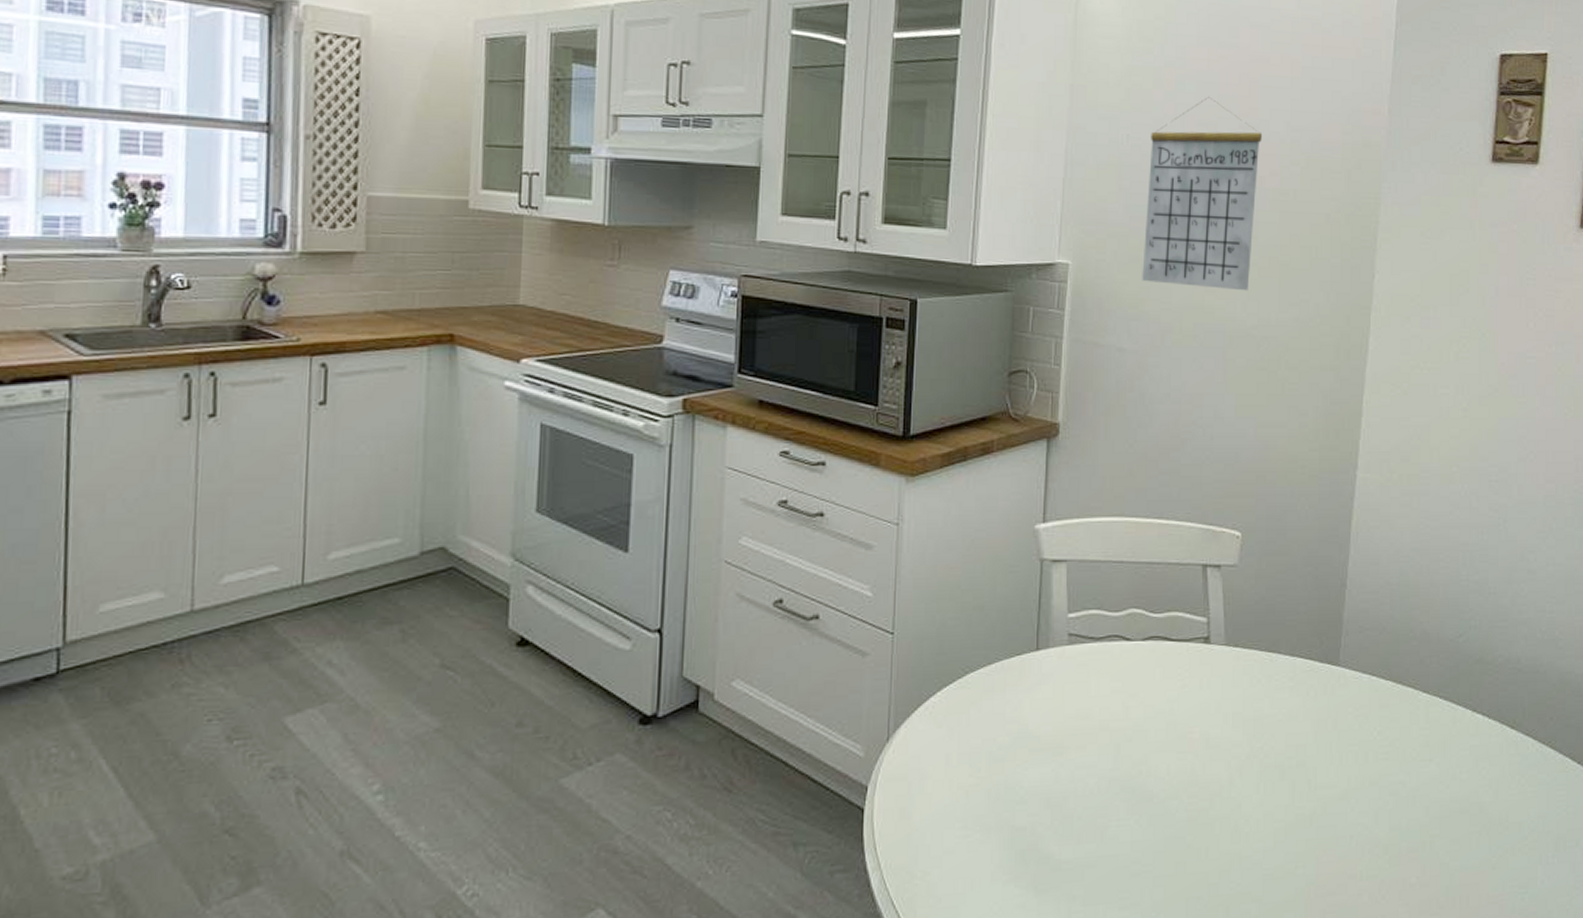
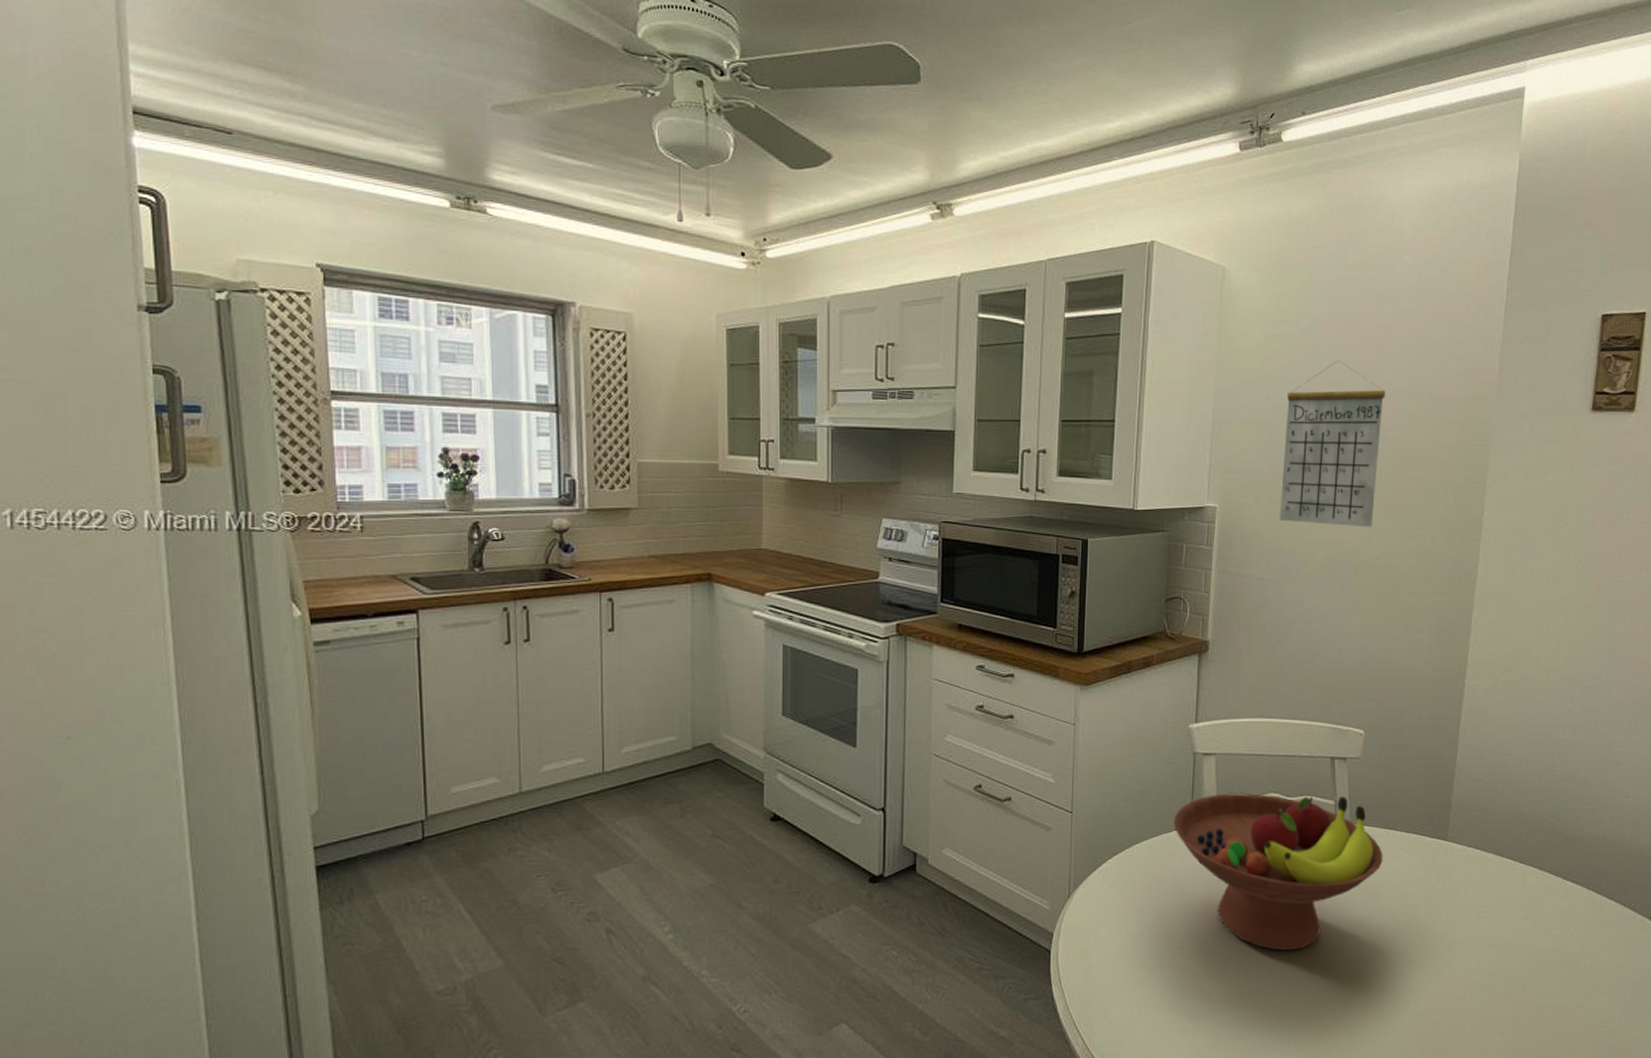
fruit bowl: none [1016,609,1264,805] -> present [1173,793,1383,951]

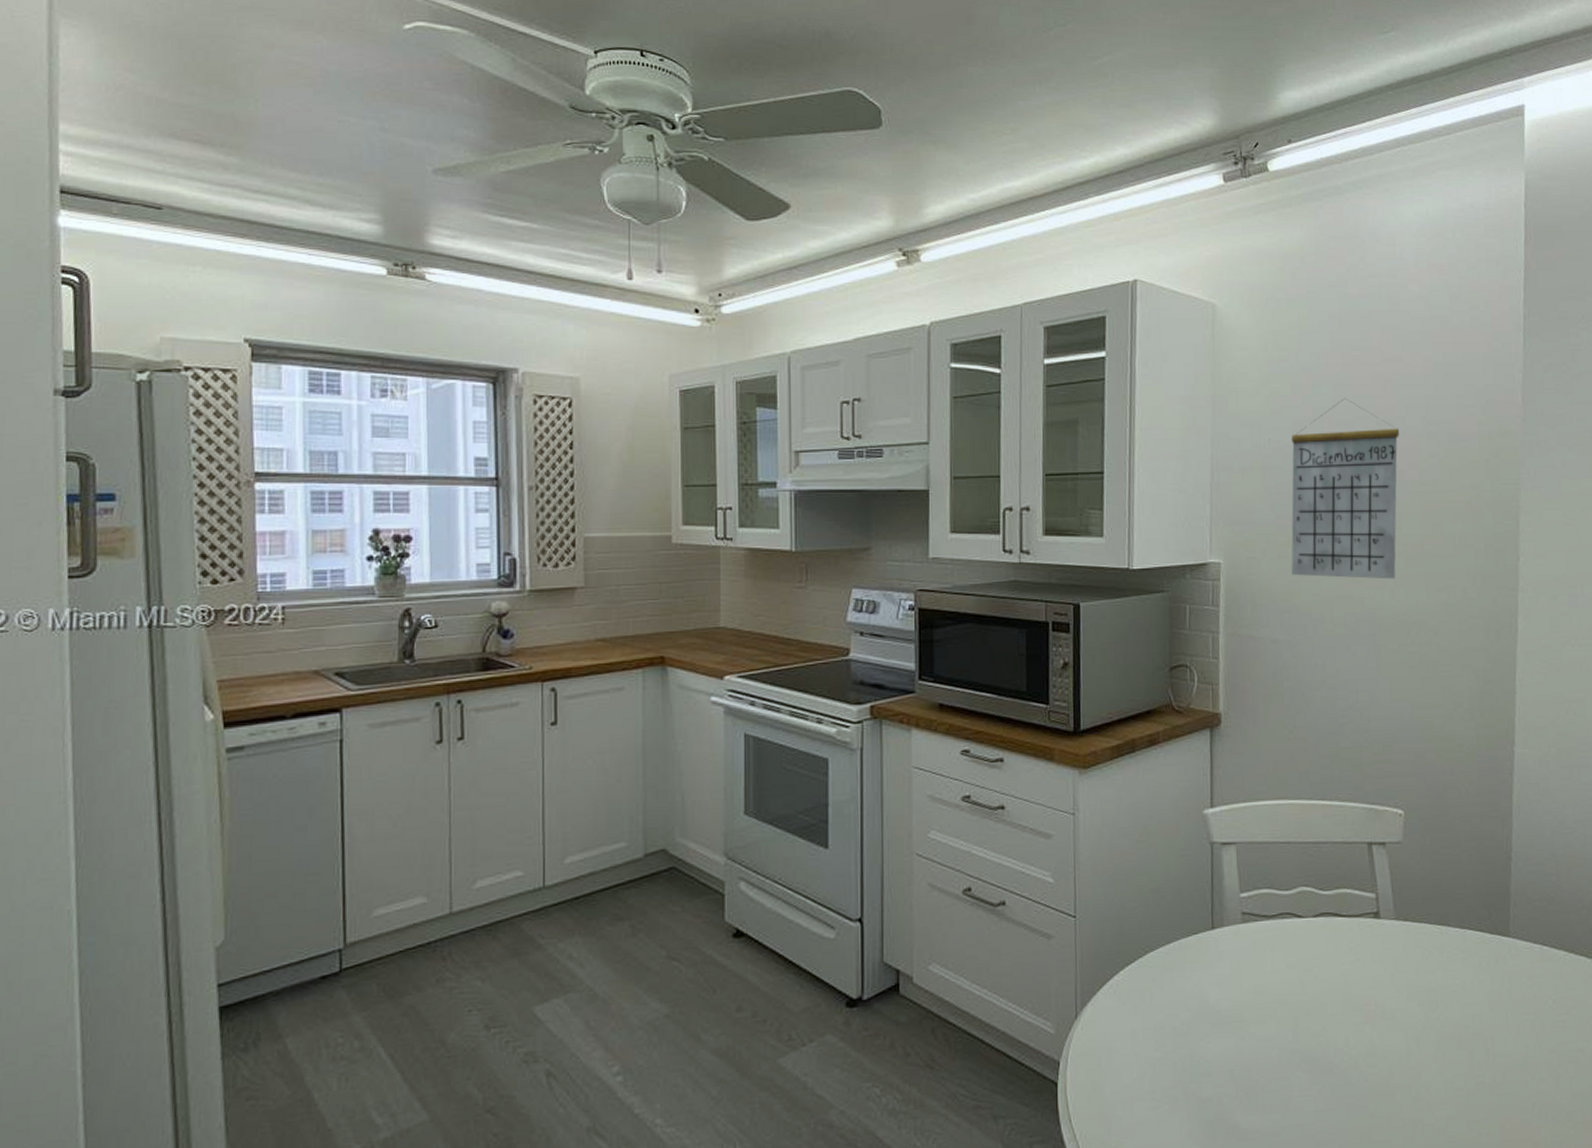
fruit bowl: present [1173,793,1383,951] -> none [1192,887,1437,1076]

